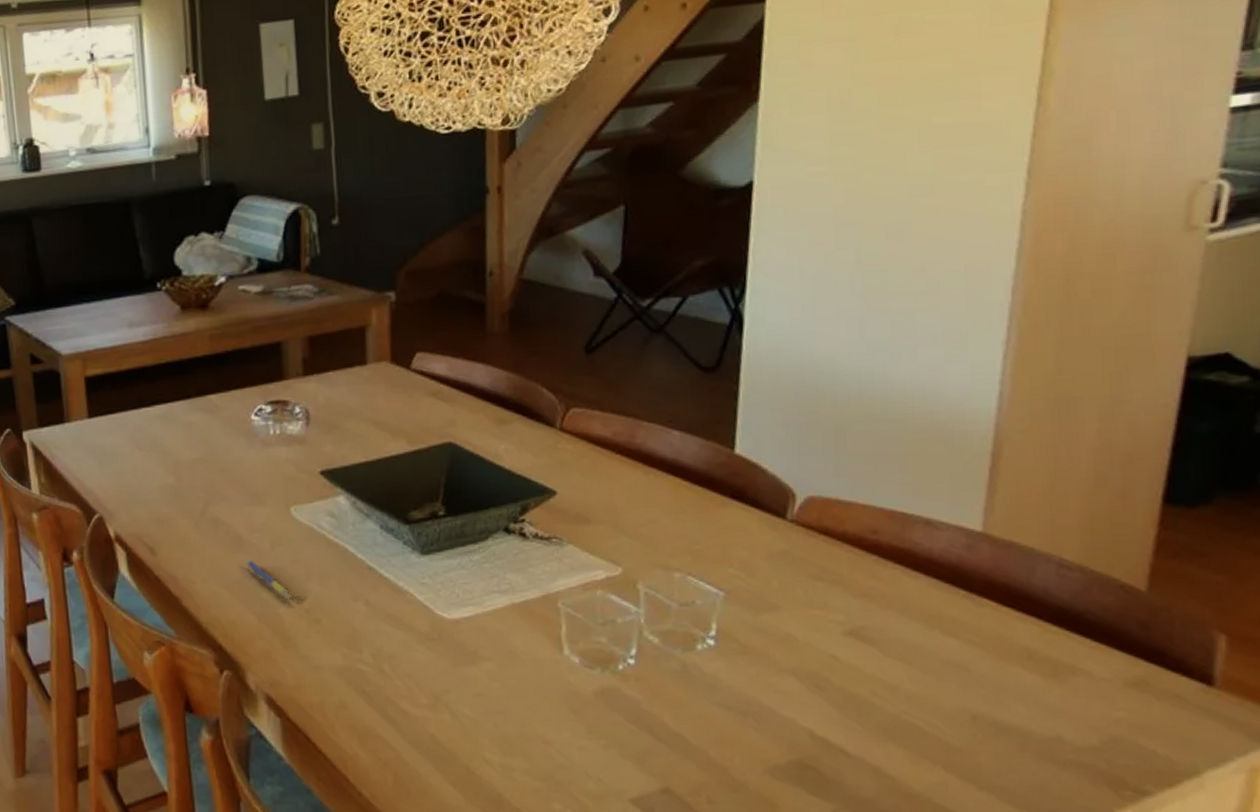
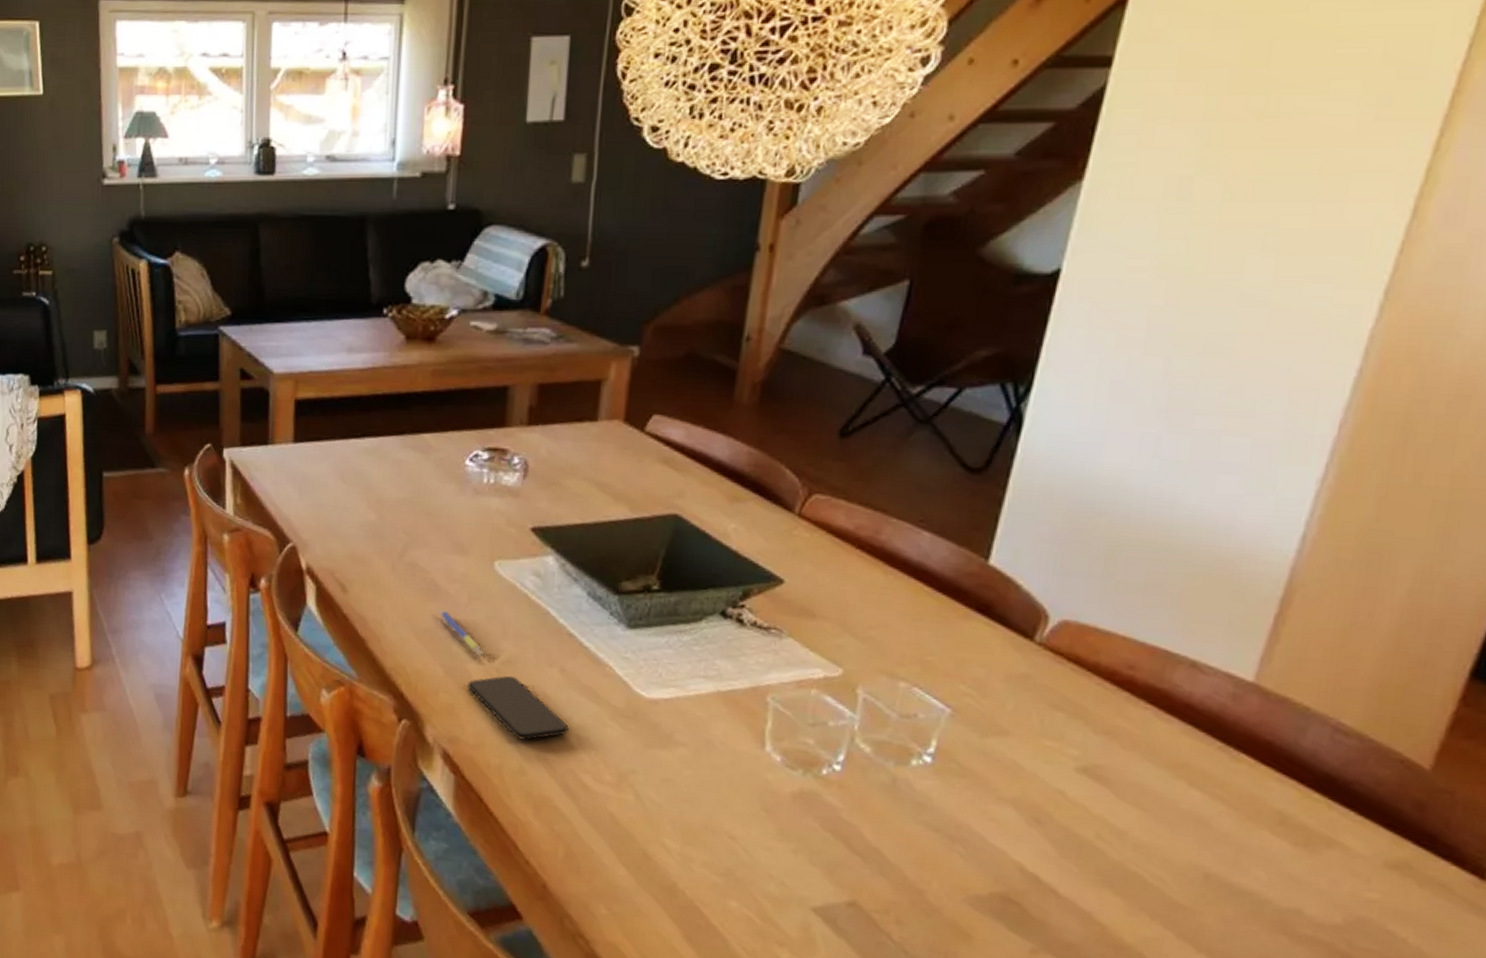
smartphone: none [281,615,381,675] -> present [467,676,569,740]

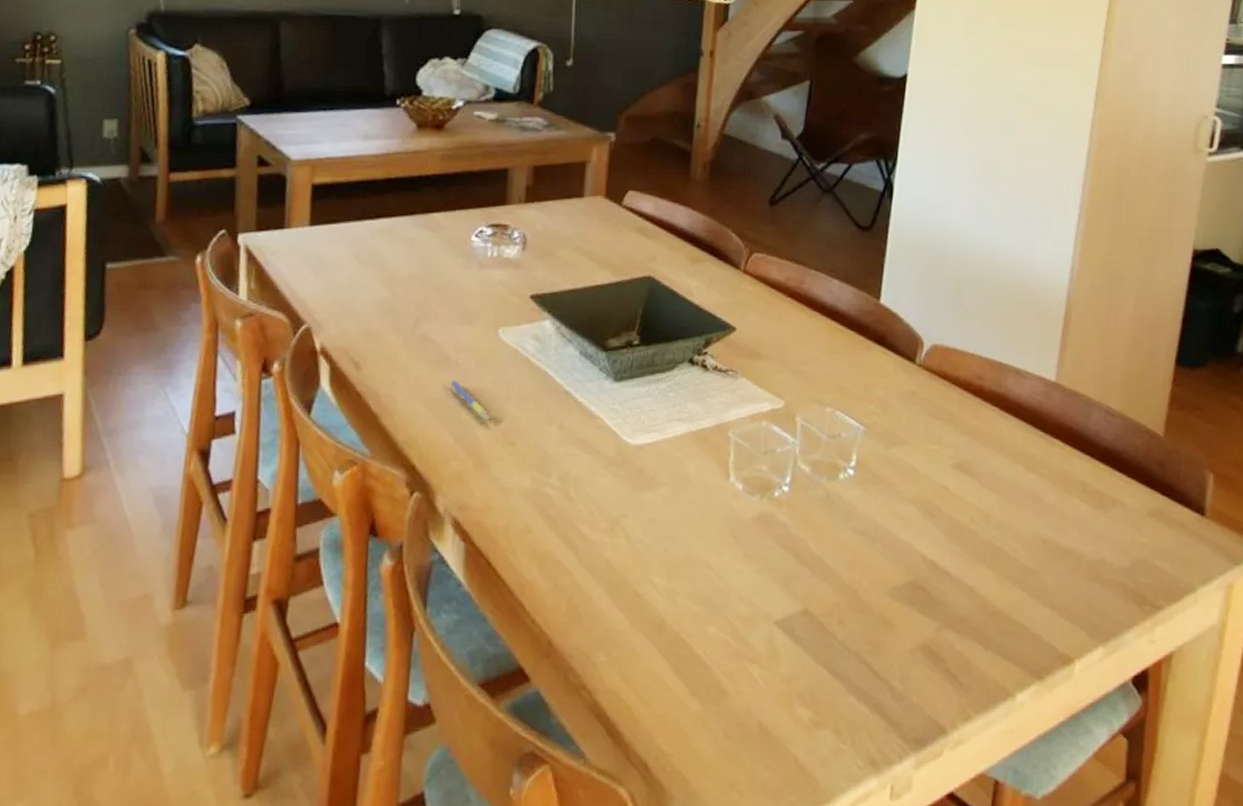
smartphone: present [467,676,569,740] -> none [476,438,567,498]

